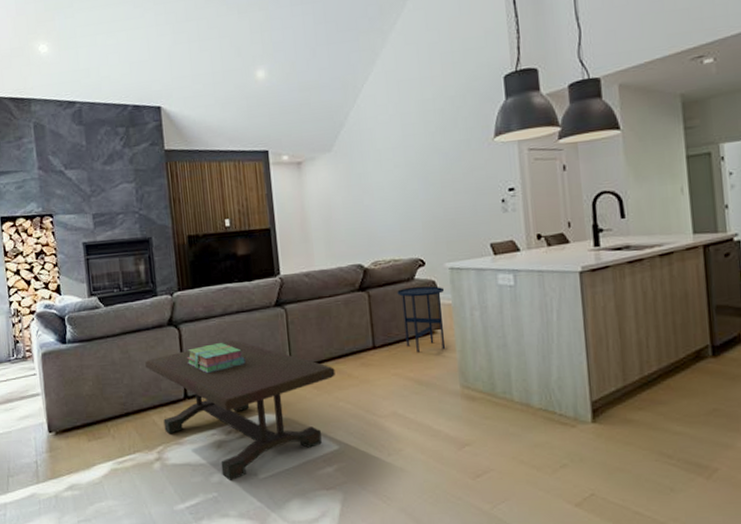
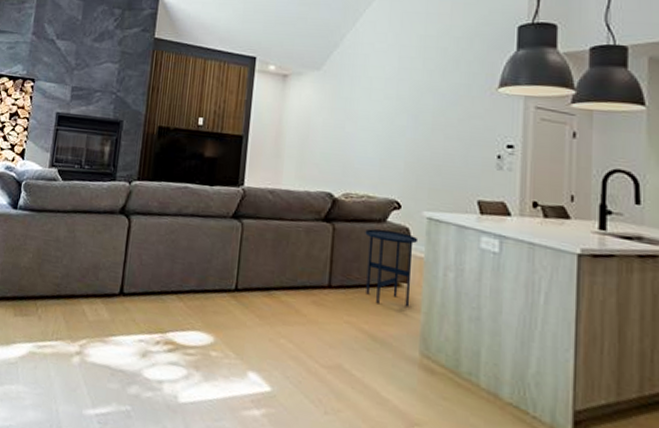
coffee table: present [145,339,335,480] -> none [88,243,283,397]
stack of books: present [187,343,246,374] -> none [131,242,190,274]

